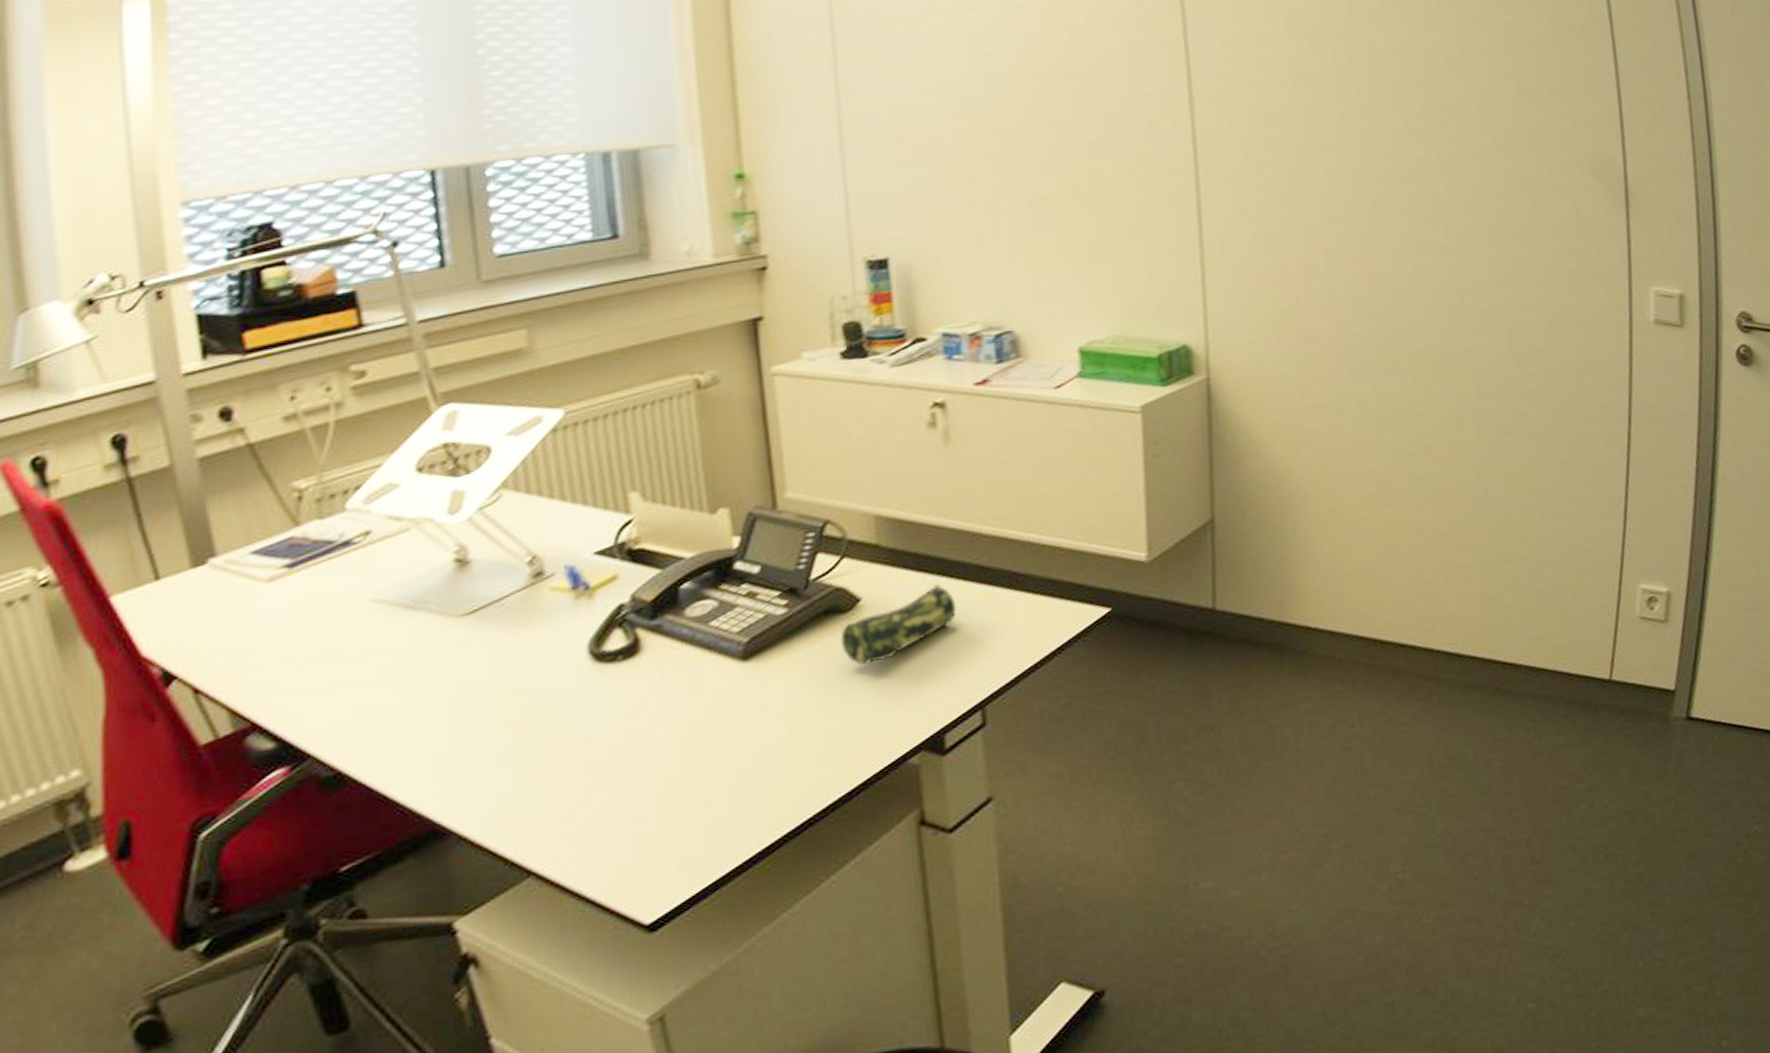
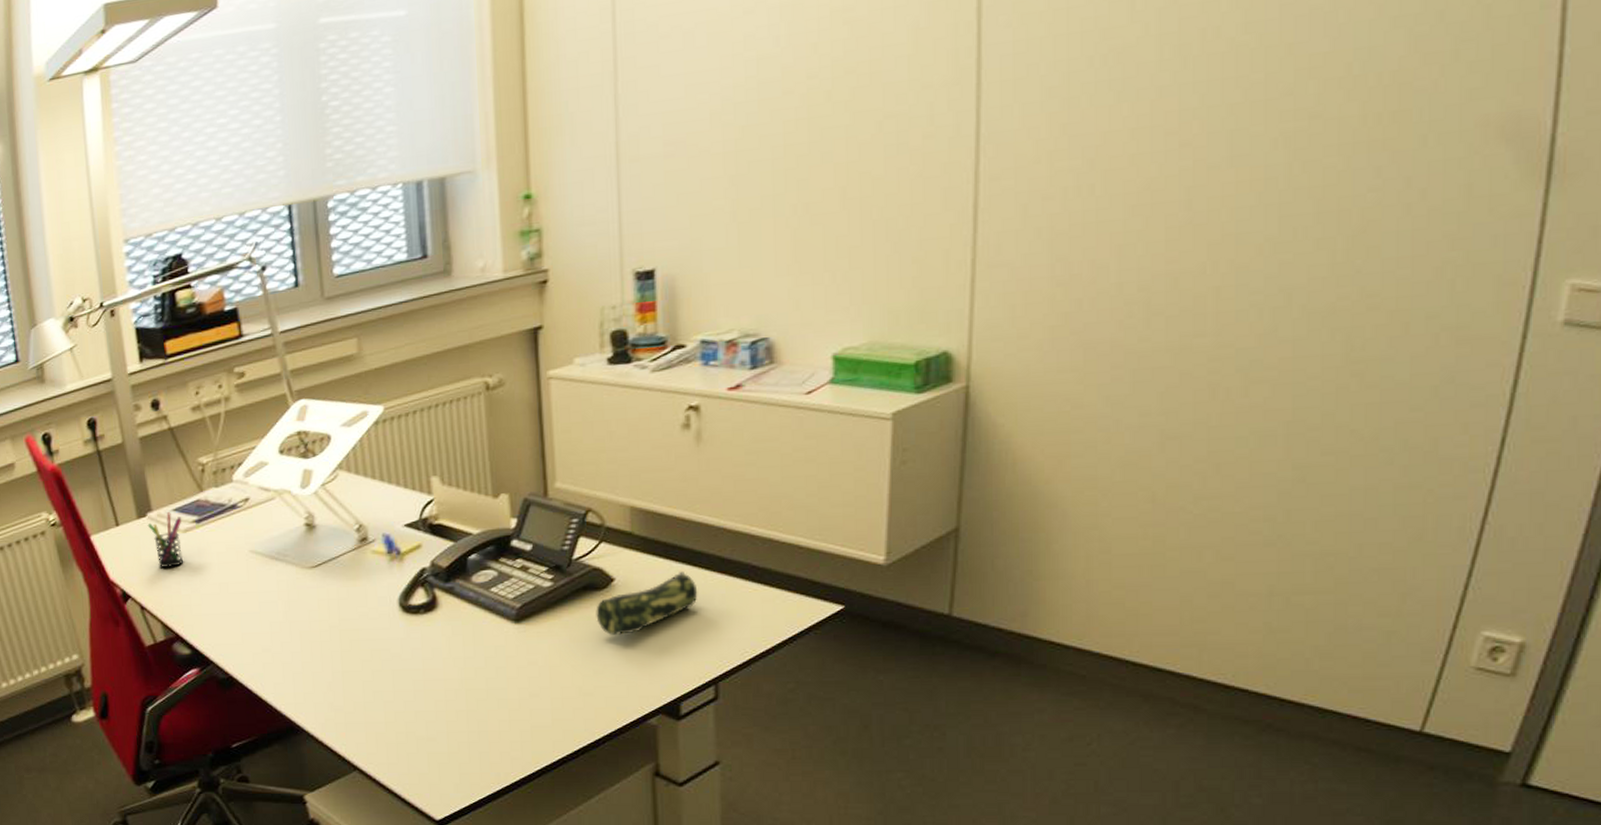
pen holder: none [208,556,267,632] -> present [147,512,184,568]

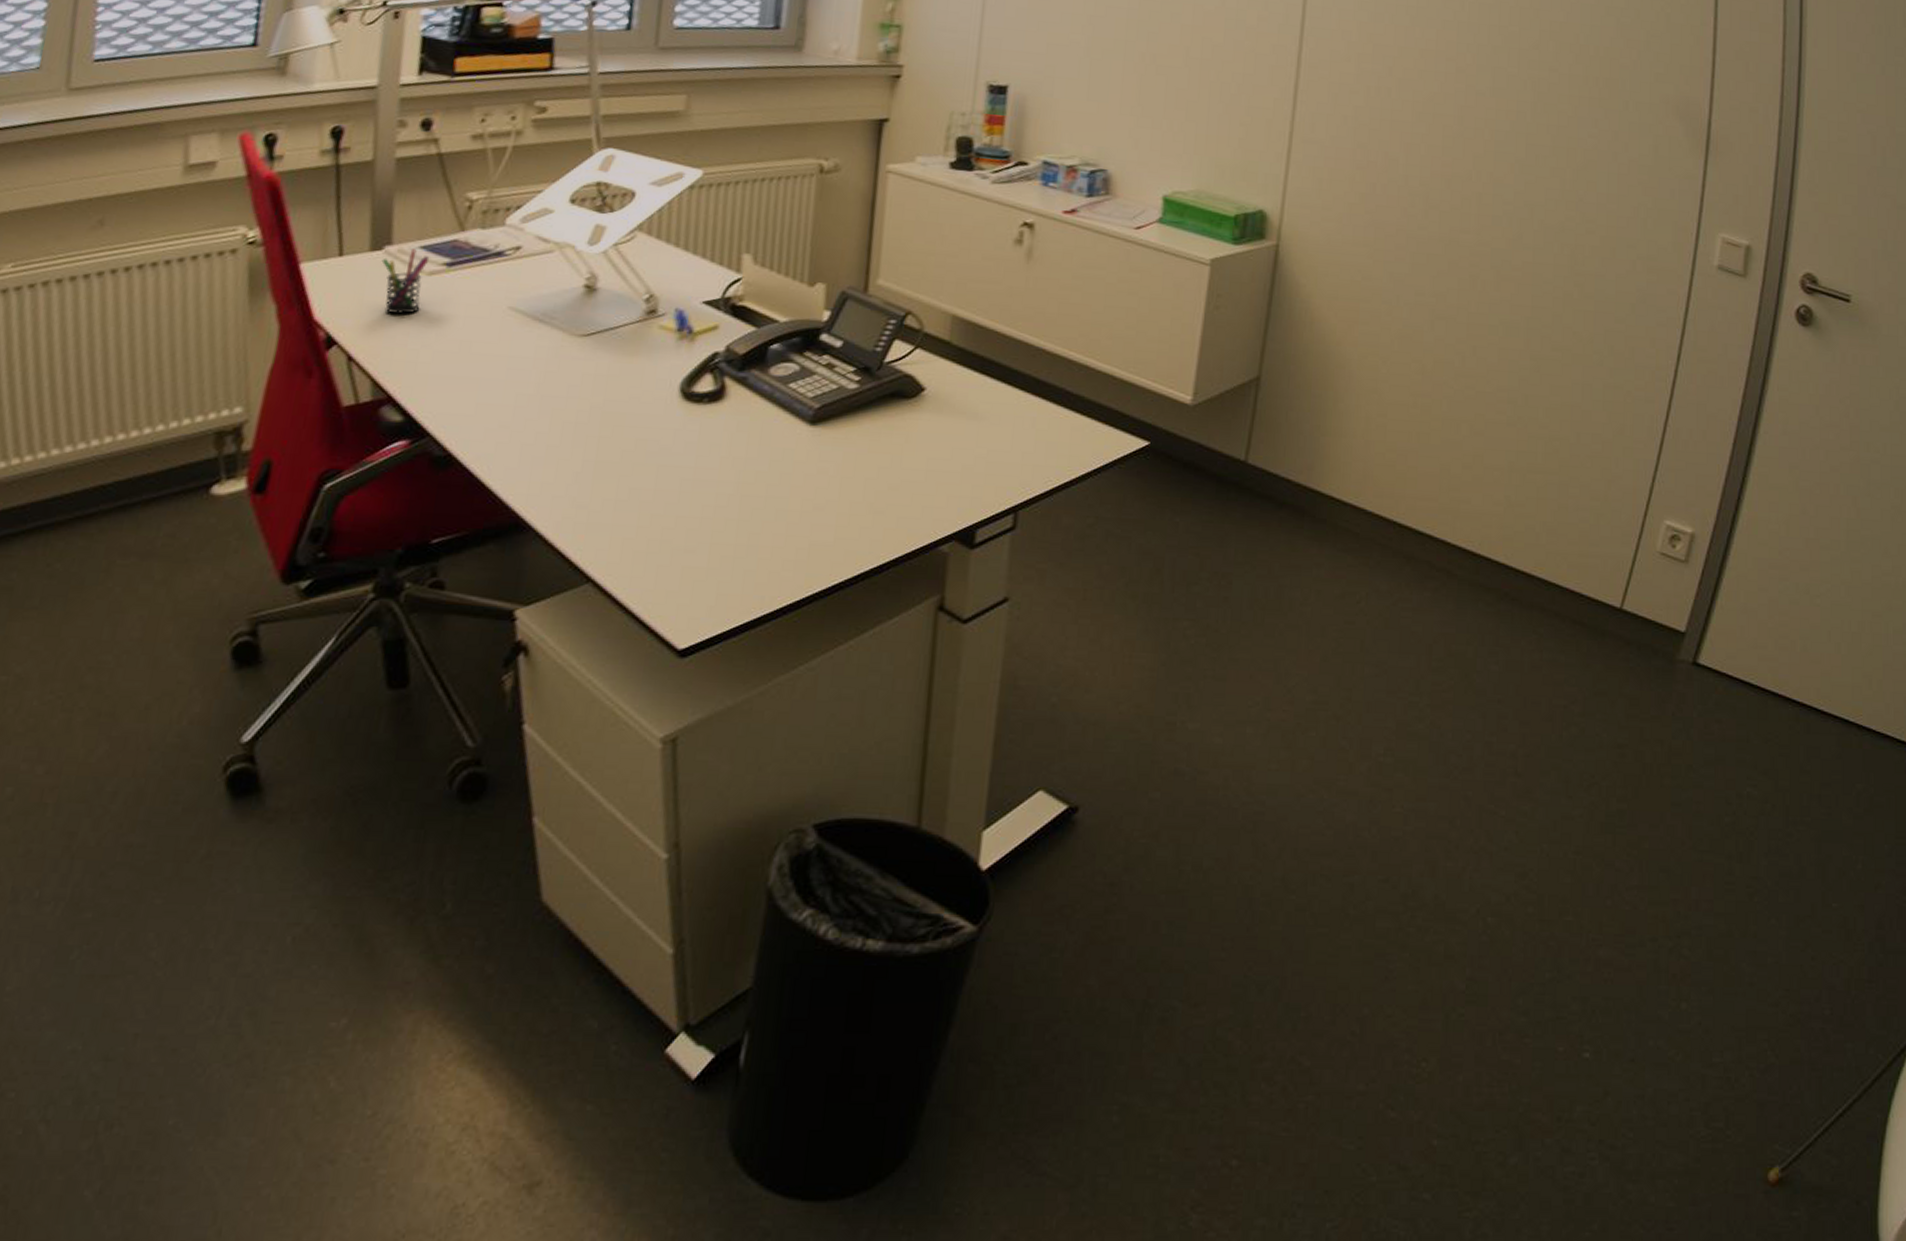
pencil case: present [596,571,698,635] -> none [899,388,1010,450]

